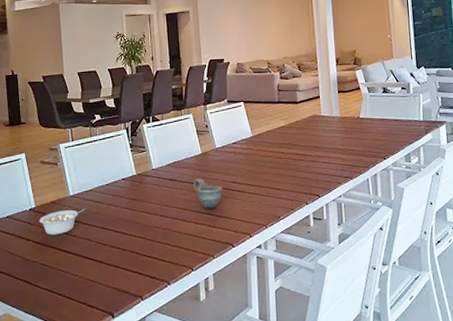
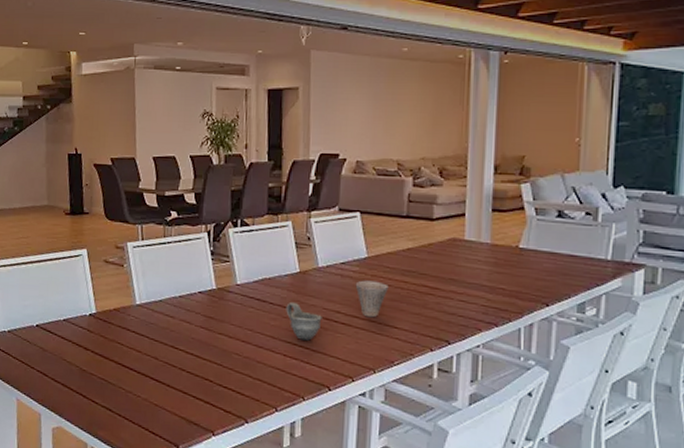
legume: present [39,209,86,235] -> none [99,320,154,348]
cup: none [245,154,270,184] -> present [355,280,389,318]

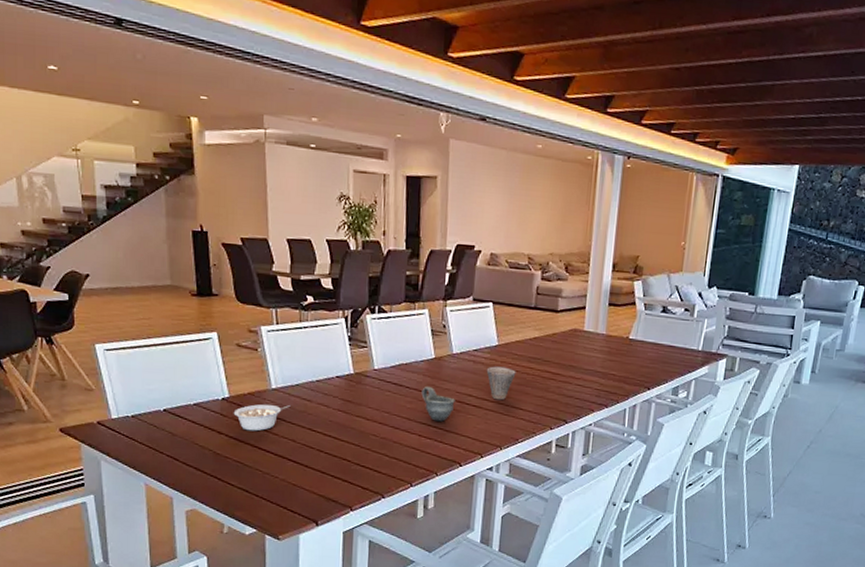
legume: none [99,320,154,348] -> present [233,404,291,431]

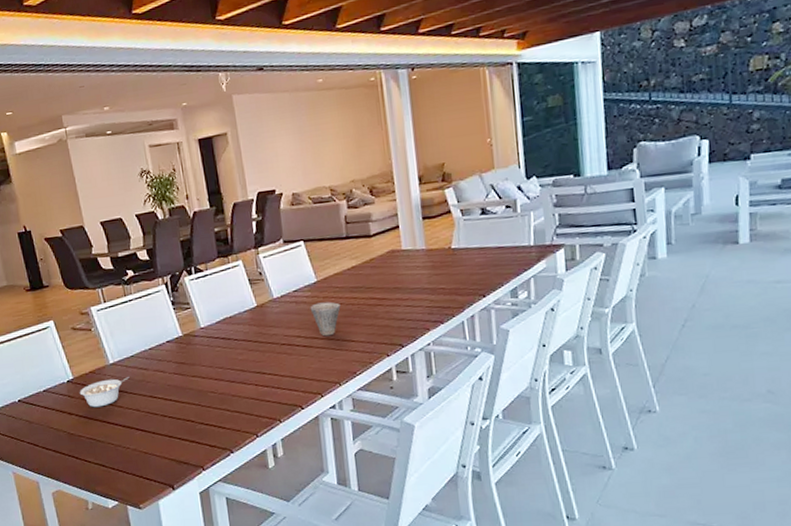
cup: present [421,386,455,422] -> none [250,334,285,368]

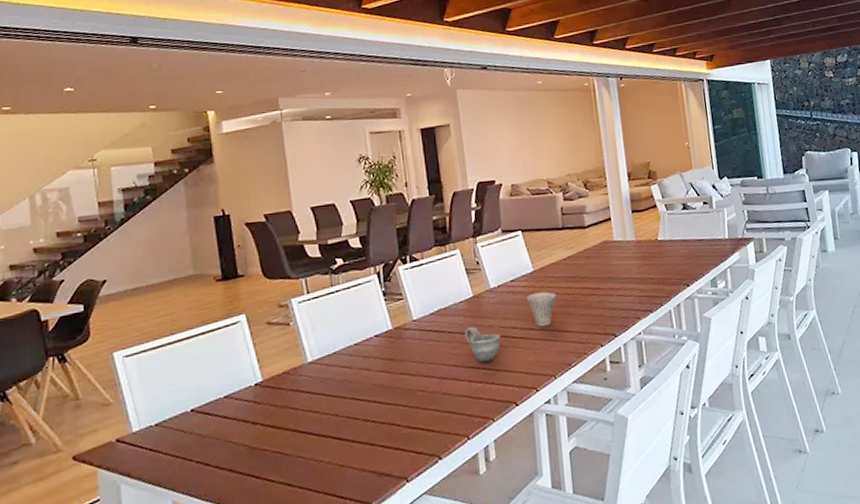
legume: present [79,377,130,408] -> none [268,377,330,415]
cup: none [250,334,285,368] -> present [464,326,501,362]

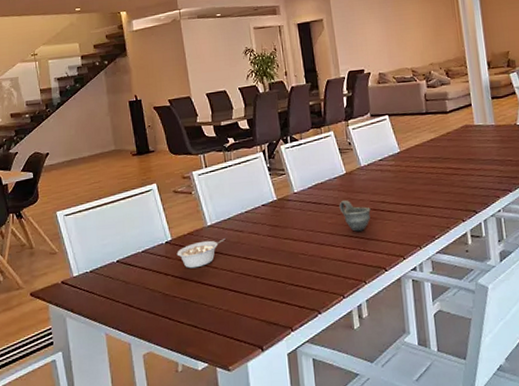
legume: none [268,377,330,415] -> present [176,239,226,269]
cup: present [526,291,557,328] -> none [393,170,421,203]

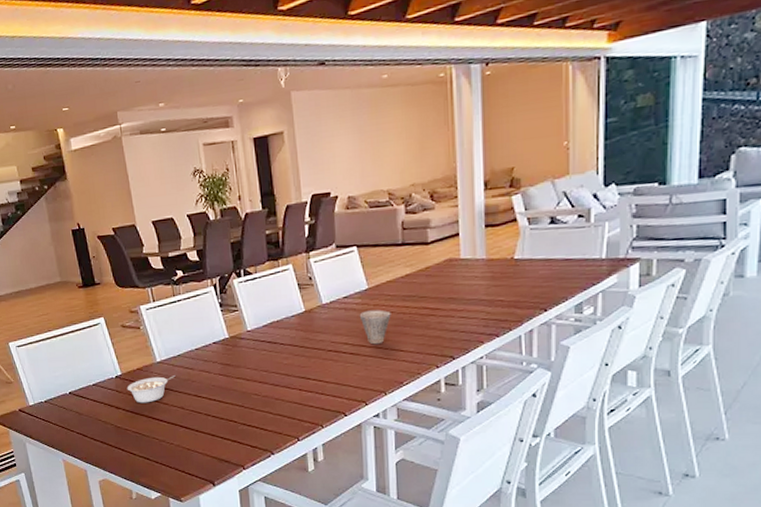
cup: present [339,199,371,232] -> none [296,339,331,374]
cup: none [393,170,421,203] -> present [359,310,391,345]

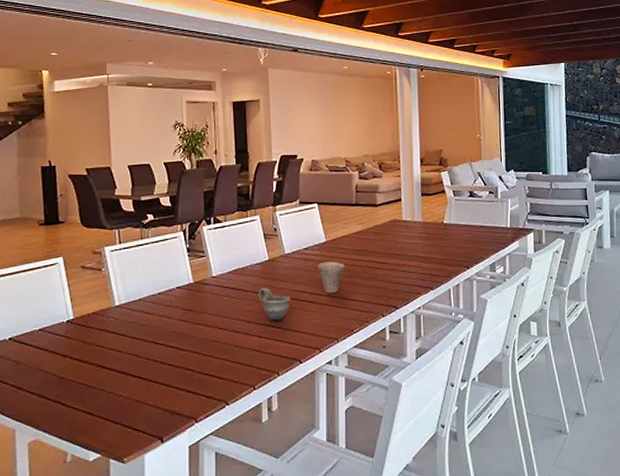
legume: present [127,375,176,403] -> none [77,321,134,351]
cup: none [296,339,331,374] -> present [258,287,291,321]

